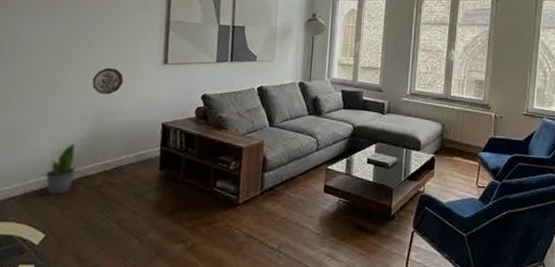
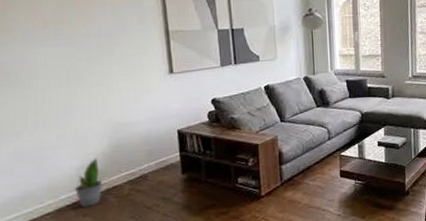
decorative plate: present [92,67,124,95] -> none [103,82,133,109]

